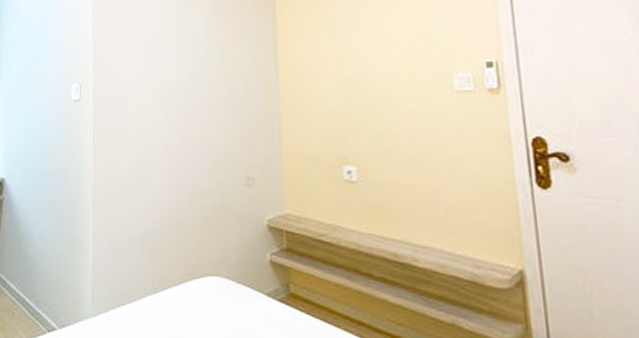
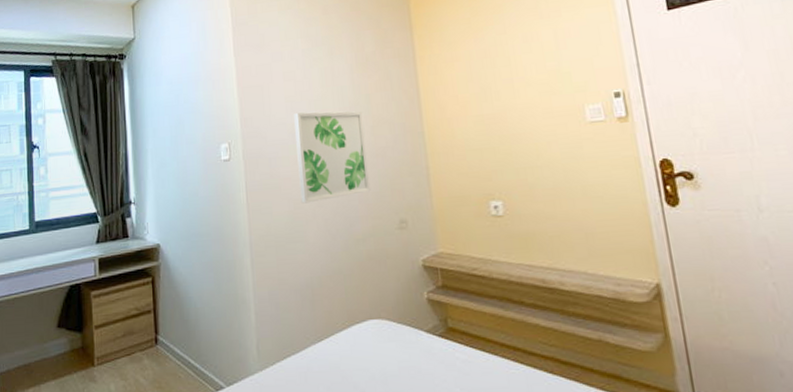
wall art: none [147,58,220,151] -> present [294,111,371,204]

